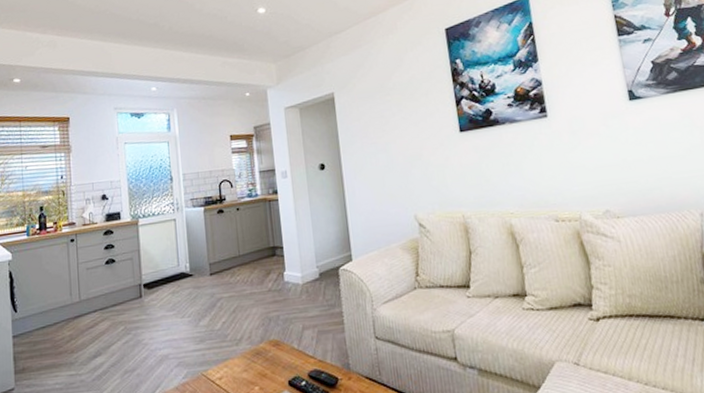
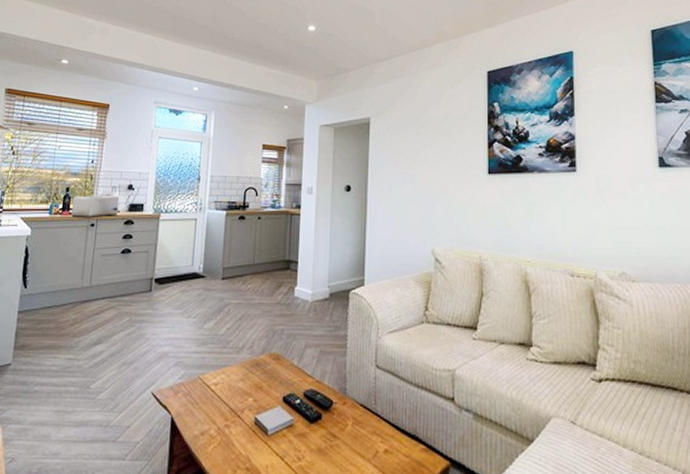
toaster: none [48,208,96,236] -> present [71,195,120,219]

